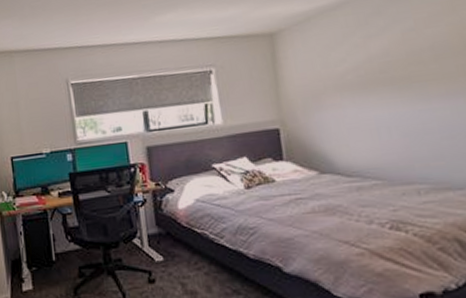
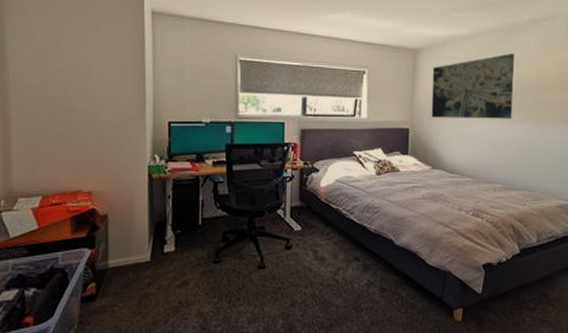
wall art: none [299,10,428,111] -> present [431,53,515,119]

